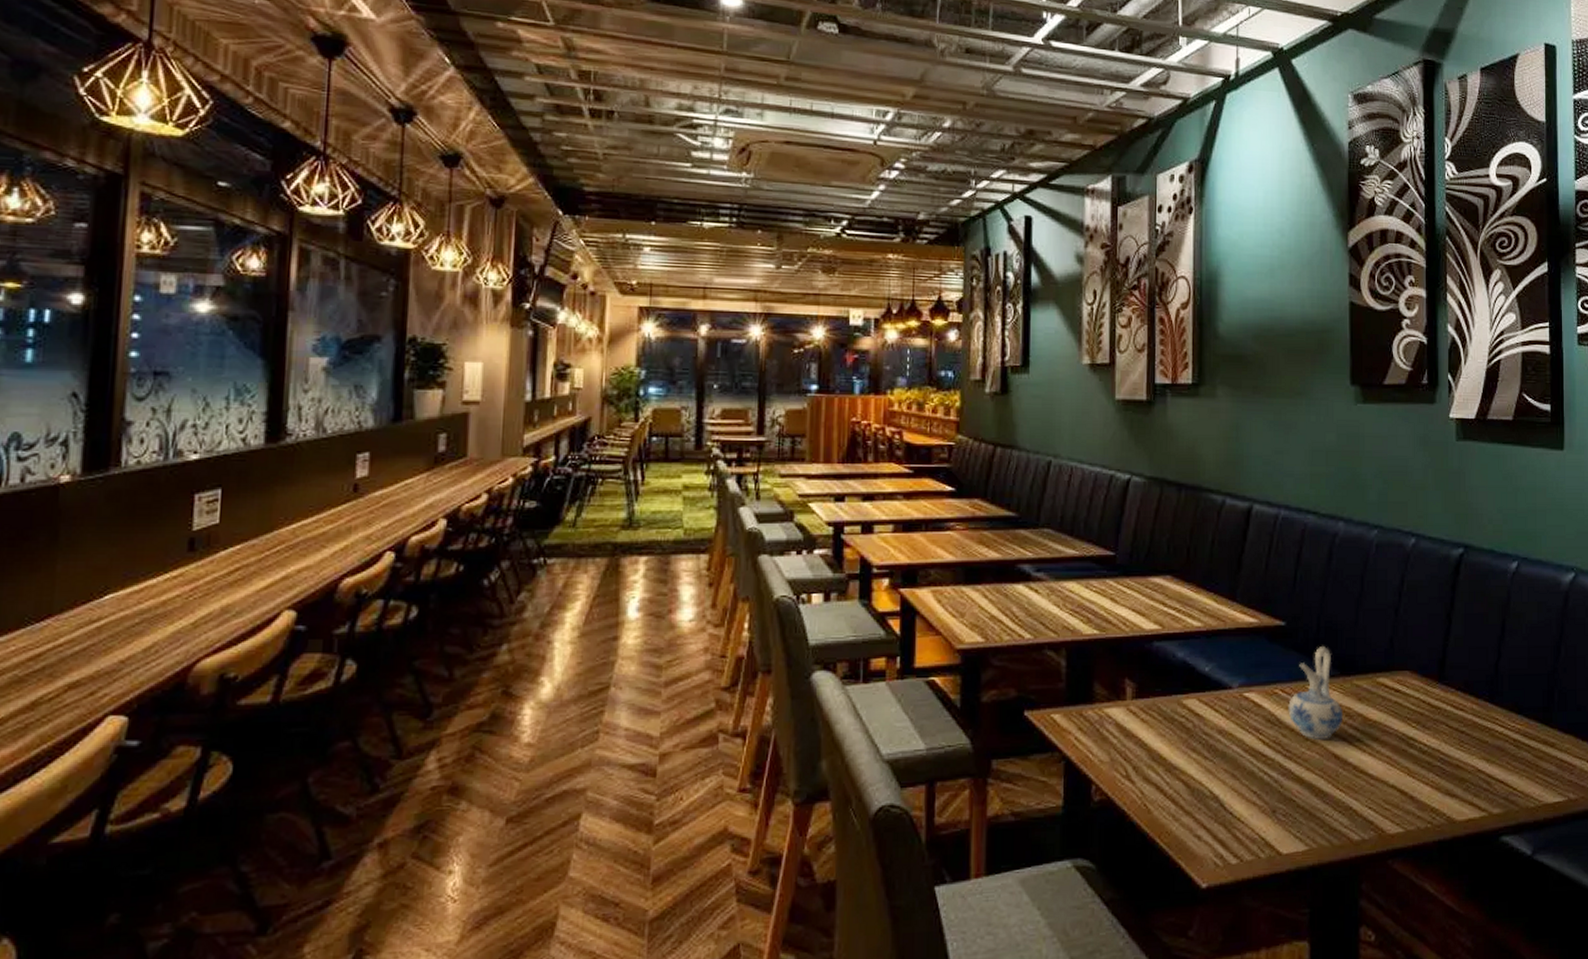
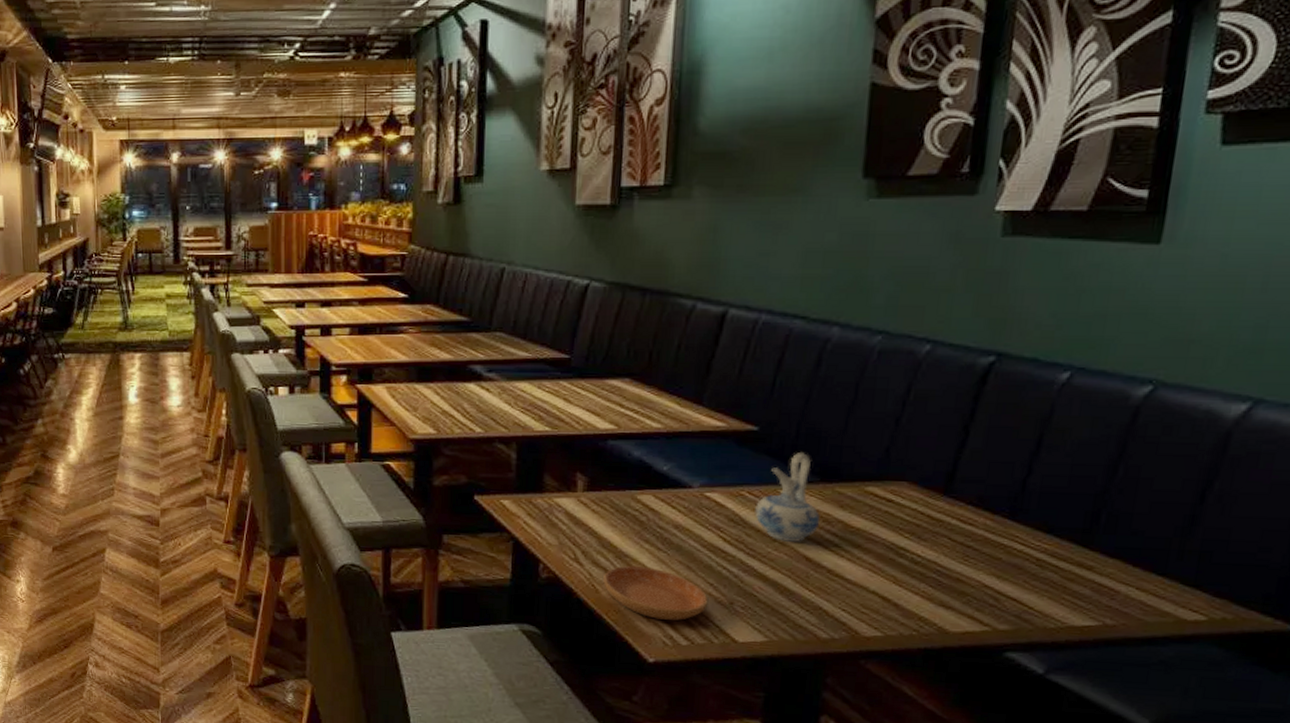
saucer: none [1155,778,1253,838] -> present [603,565,709,621]

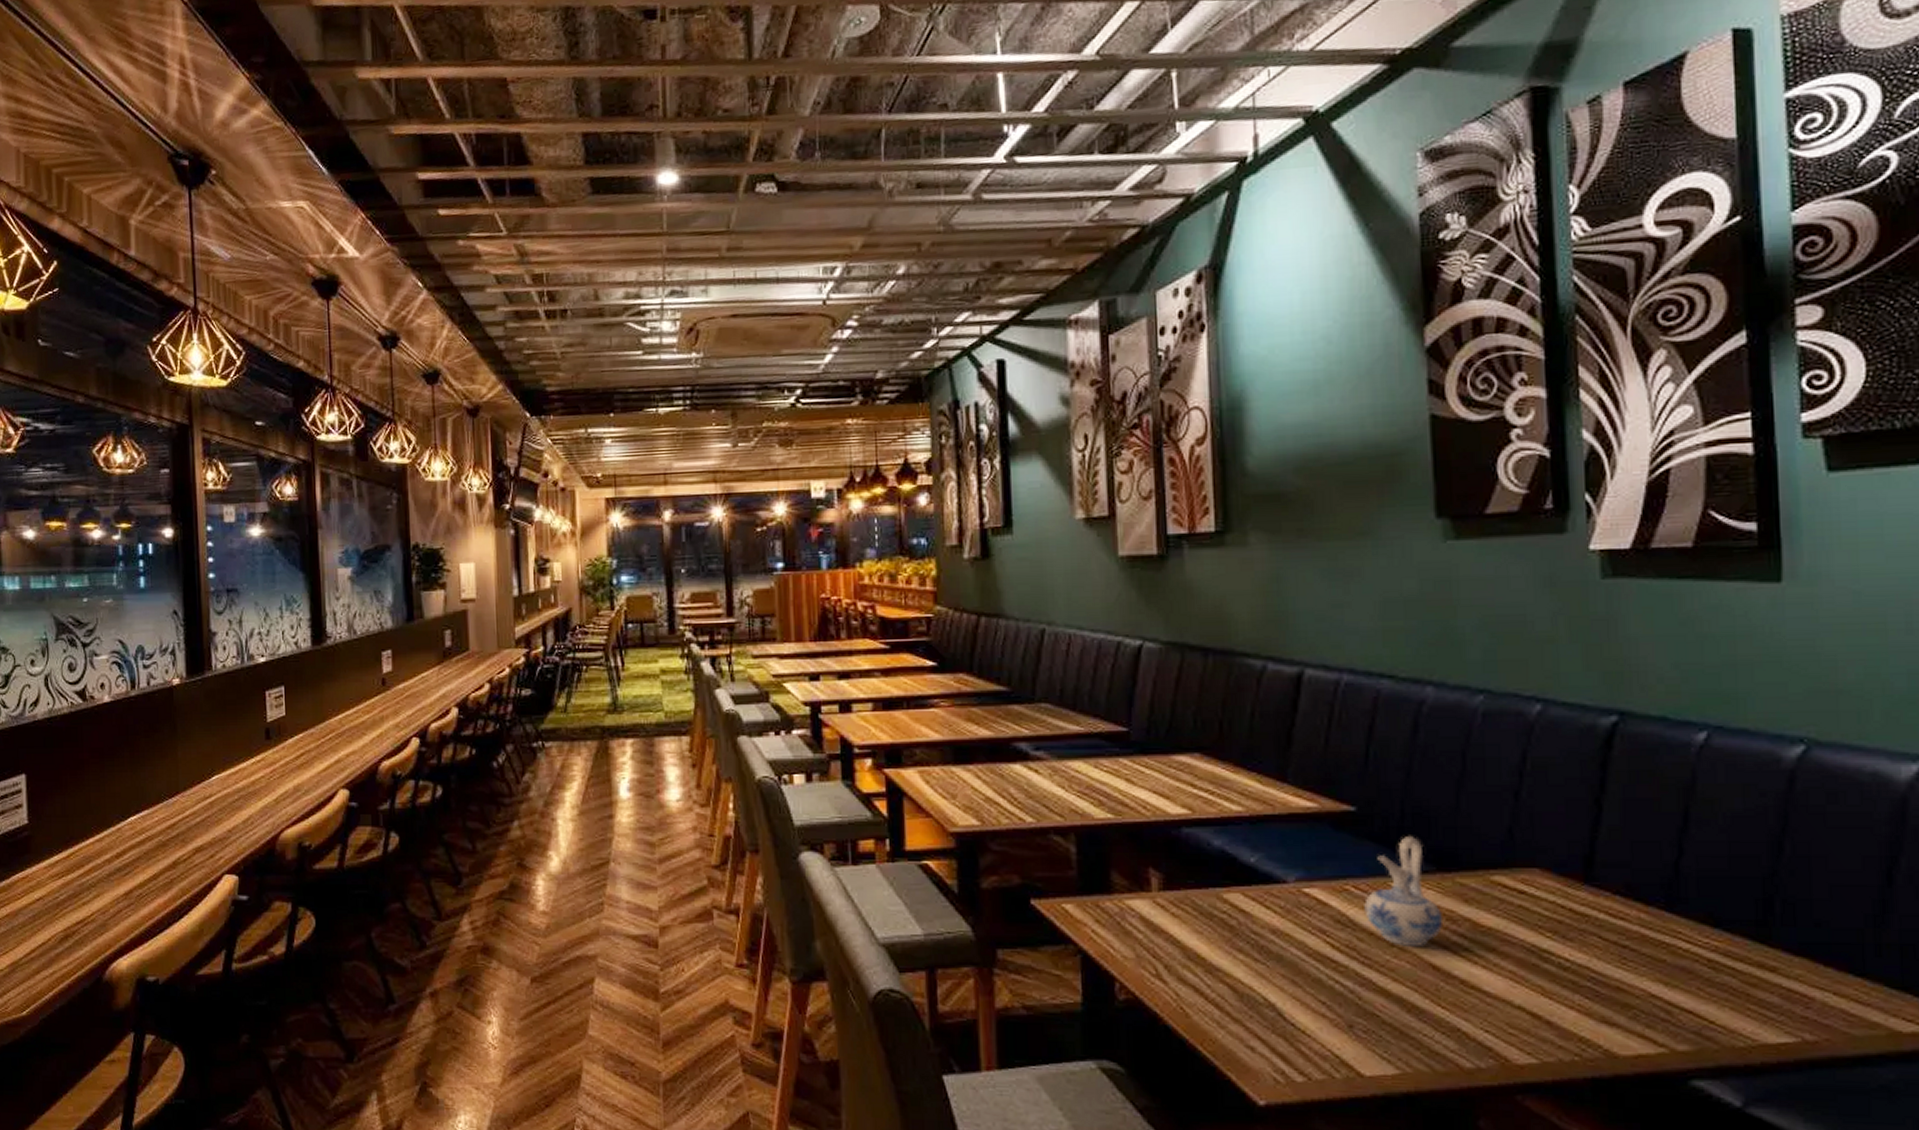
saucer: present [603,565,709,621] -> none [1193,981,1323,1051]

